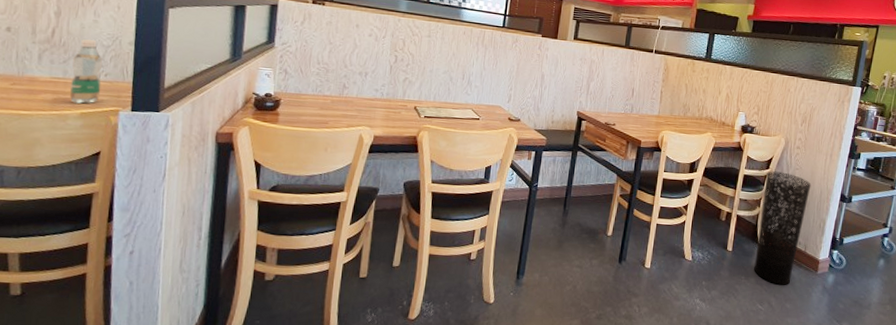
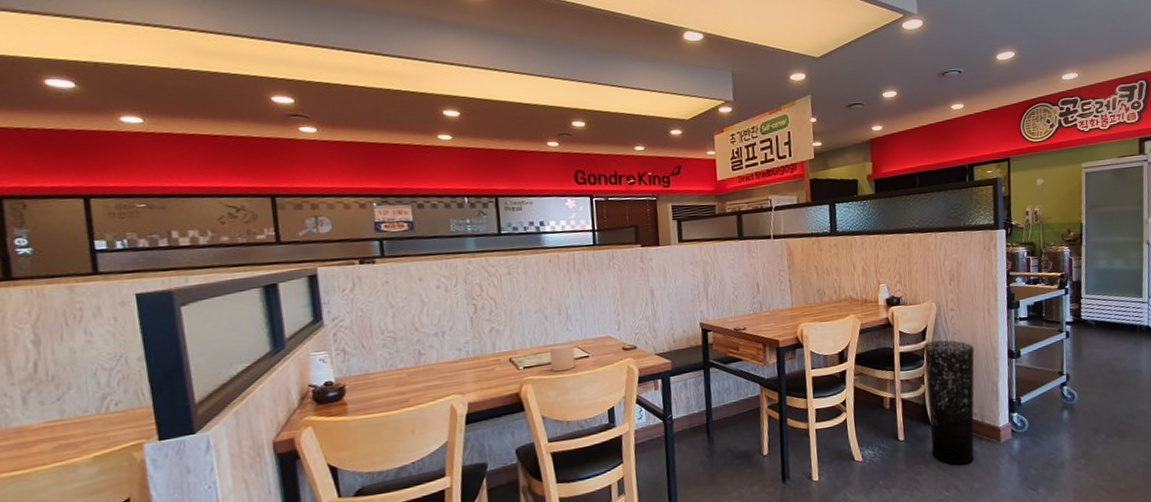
bottle: present [70,39,102,104] -> none [69,365,115,447]
cup: none [446,103,469,127] -> present [549,343,576,372]

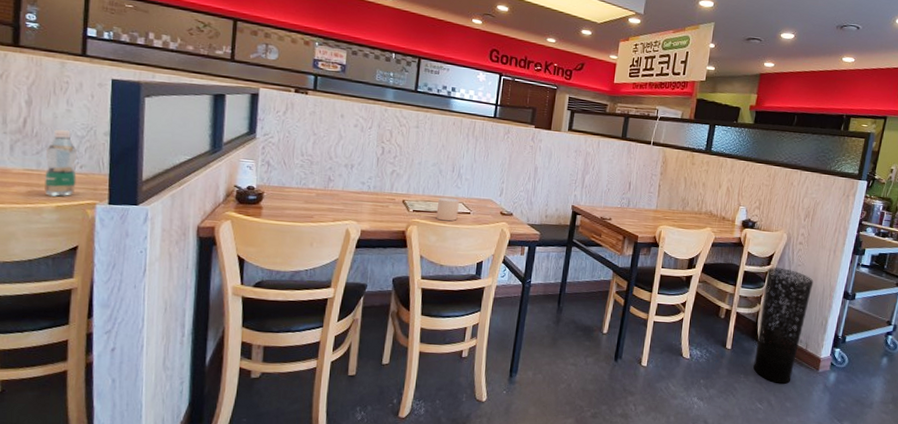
bottle: none [69,365,115,447] -> present [45,129,77,197]

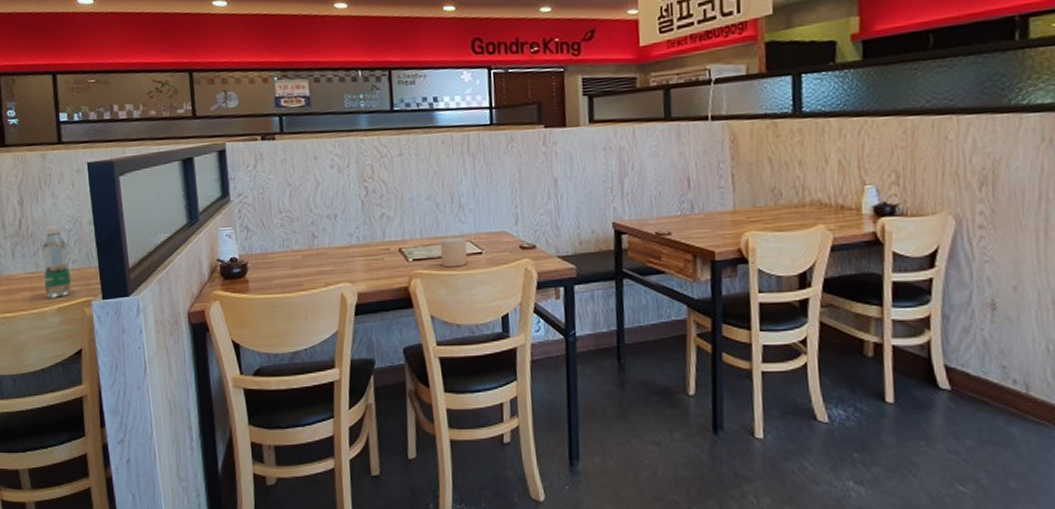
umbrella stand: present [753,267,814,385] -> none [930,269,1018,453]

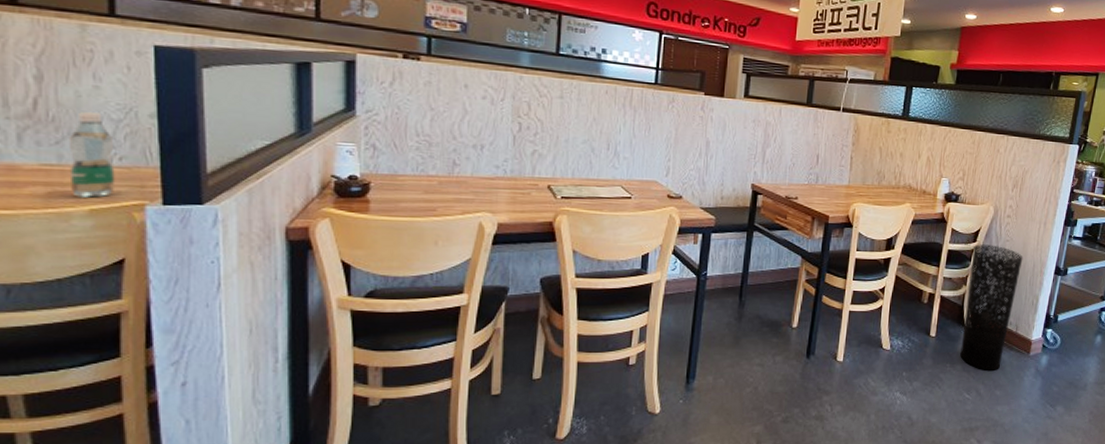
cup: present [440,236,468,268] -> none [589,180,617,209]
umbrella stand: none [930,269,1018,453] -> present [960,244,1023,372]

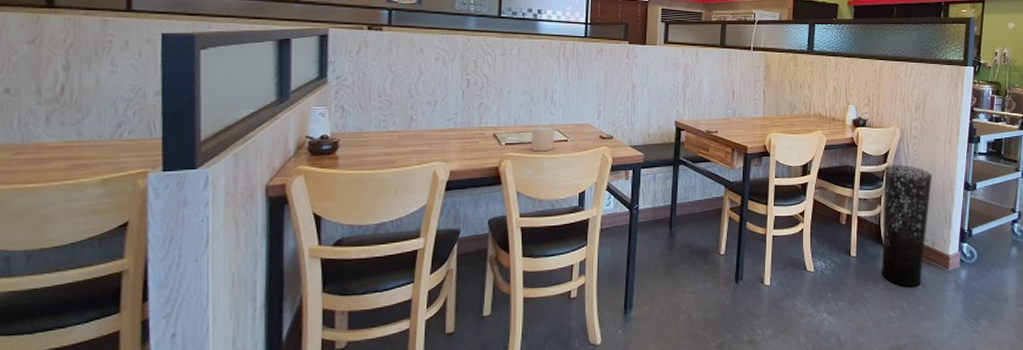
bottle: present [70,112,116,198] -> none [87,94,124,169]
cup: none [589,180,617,209] -> present [531,126,555,152]

